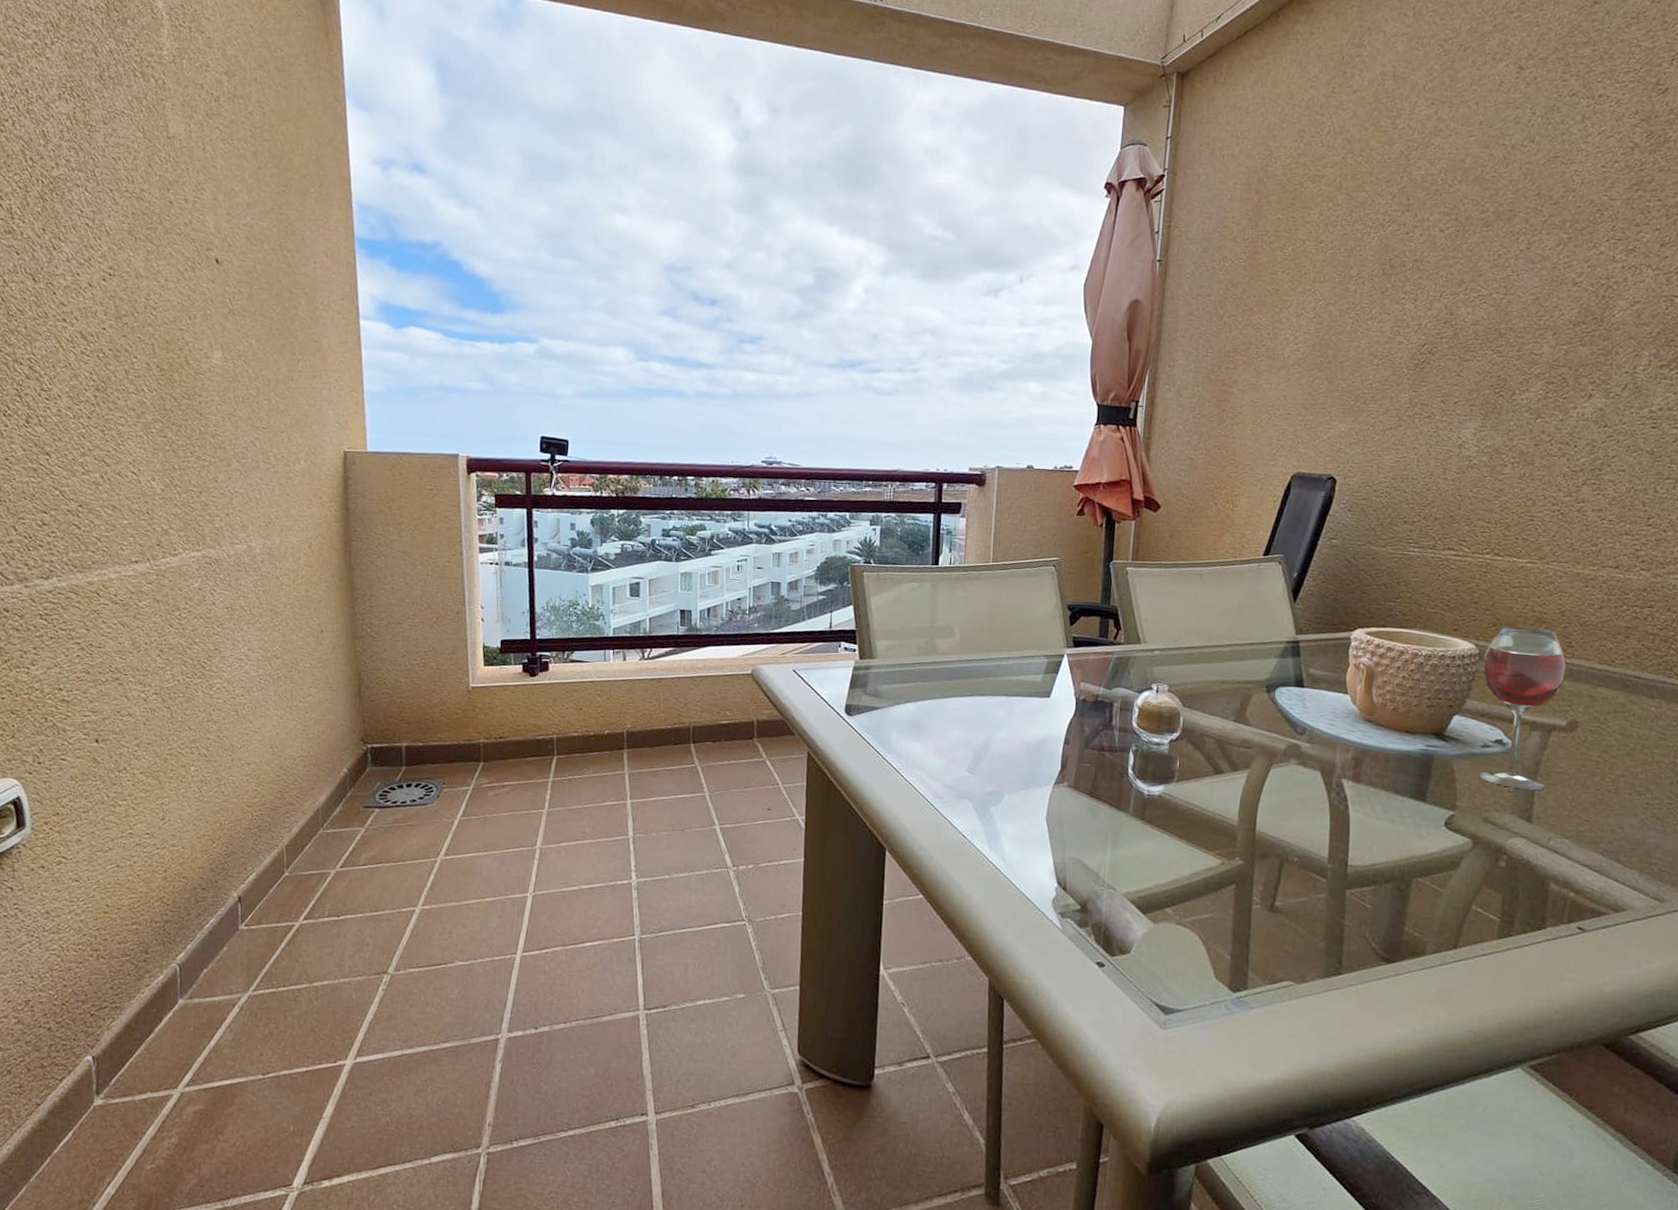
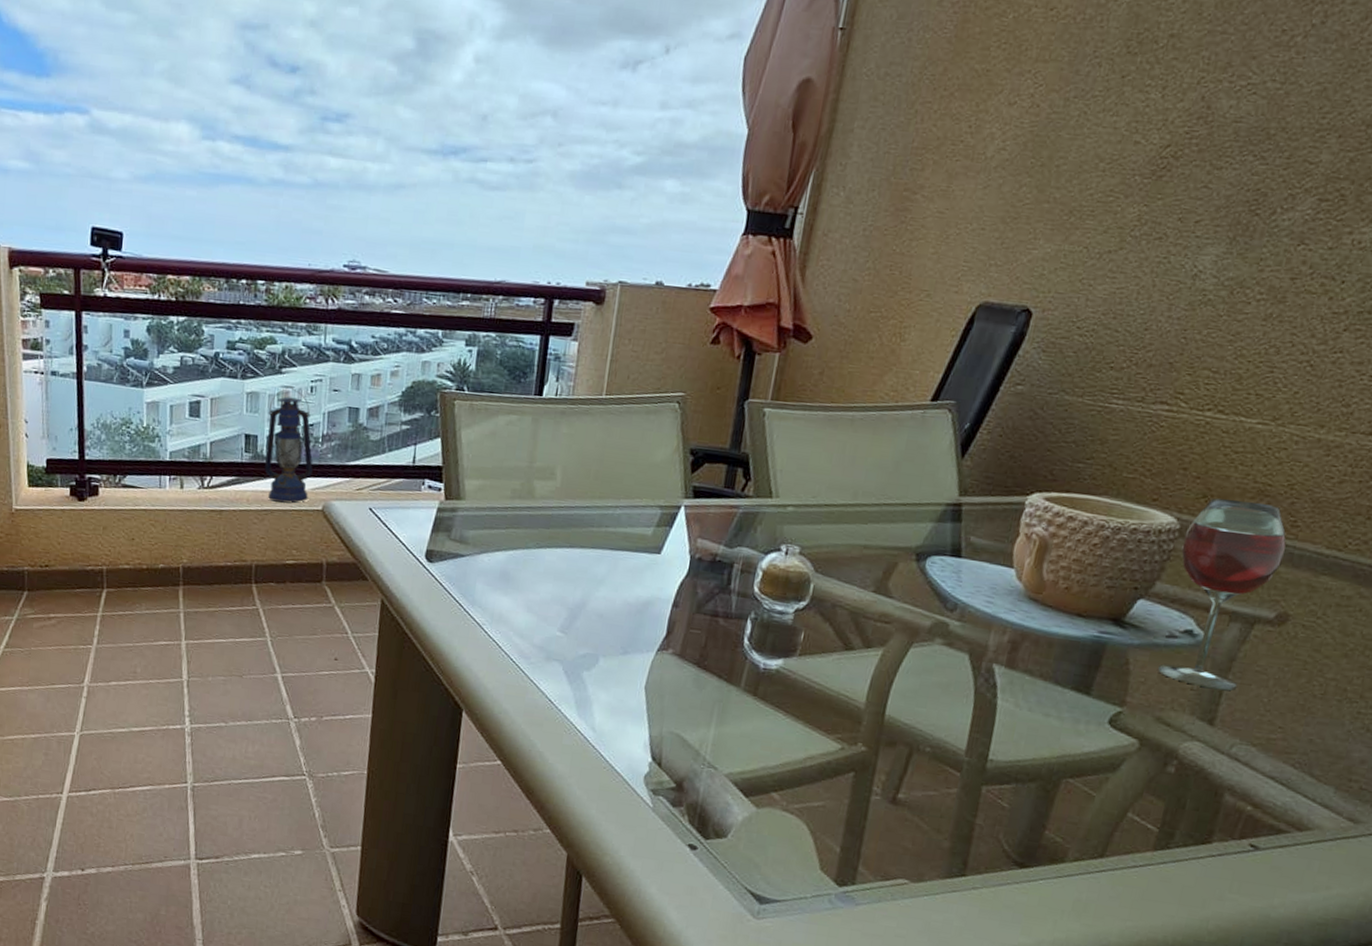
lantern: none [699,565,742,669] -> present [264,385,313,503]

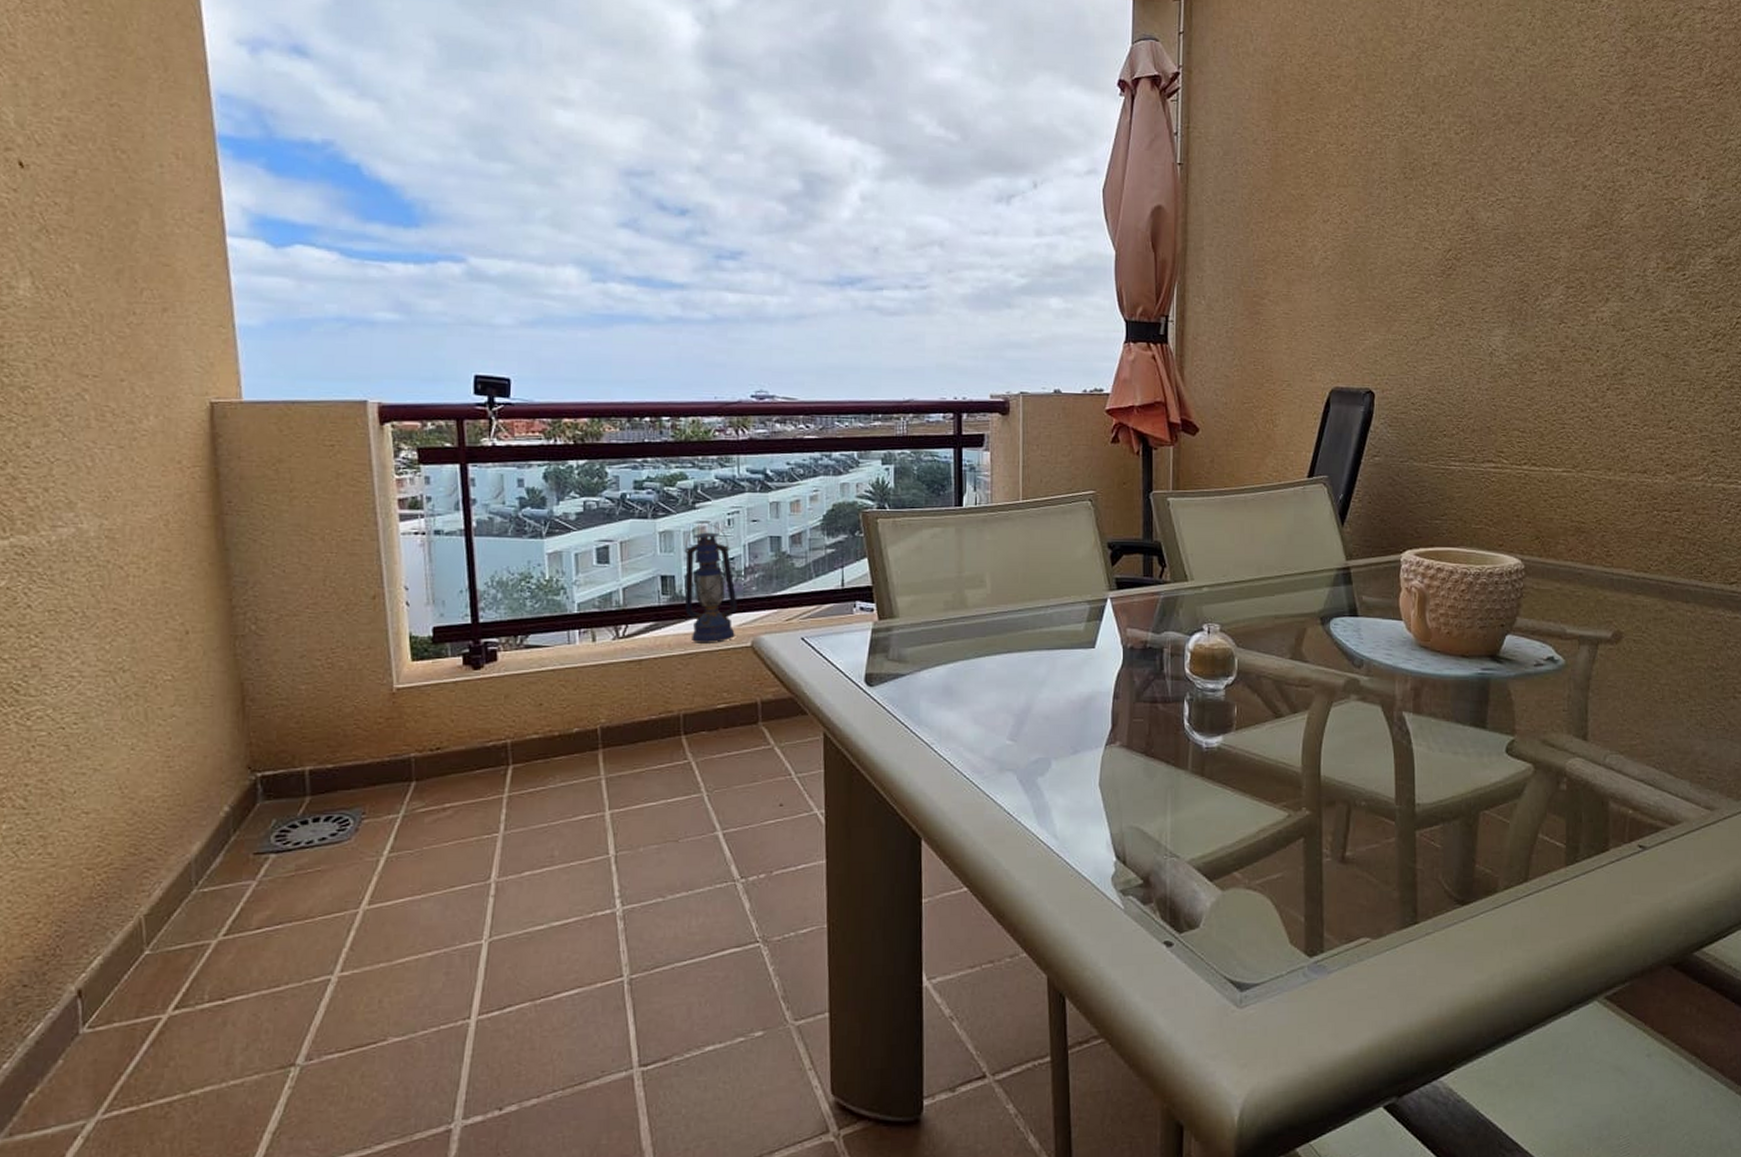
wineglass: present [1157,498,1287,691] -> none [1530,538,1607,708]

